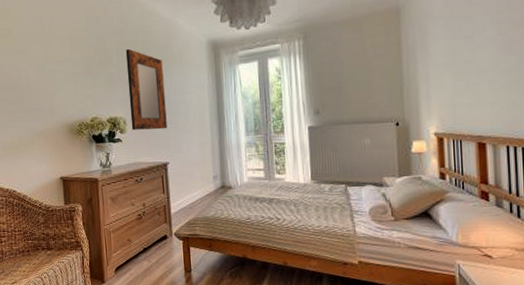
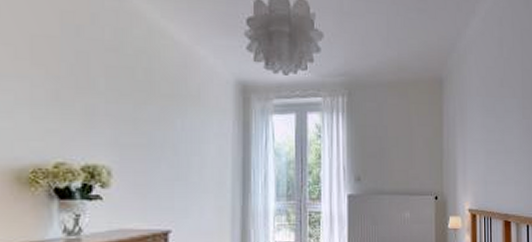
home mirror: present [125,48,168,130] -> none [119,74,173,186]

